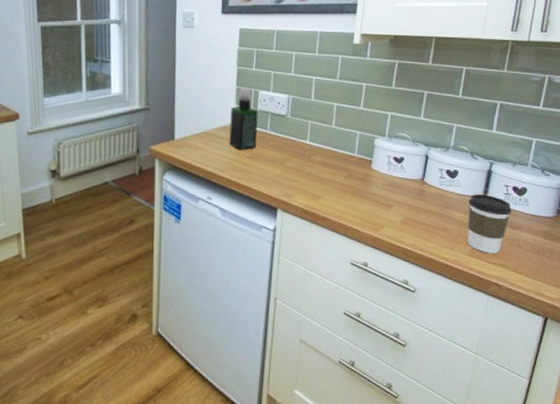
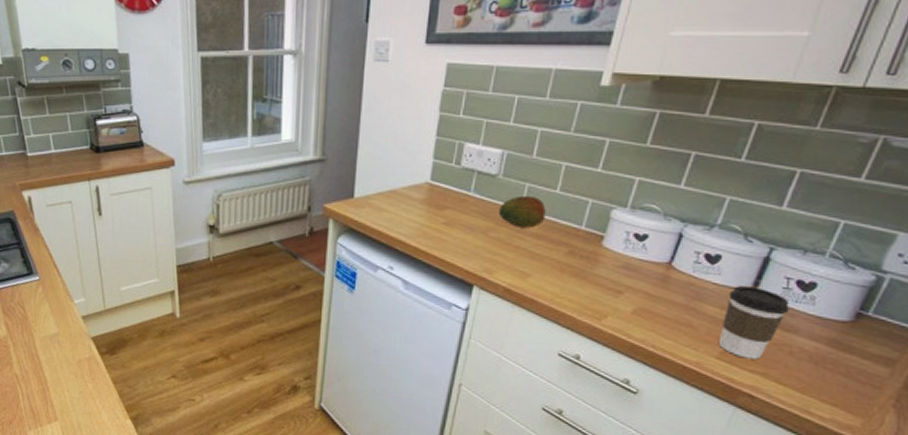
spray bottle: present [229,87,258,150] -> none [421,137,461,215]
fruit: none [291,131,327,157] -> present [499,195,546,228]

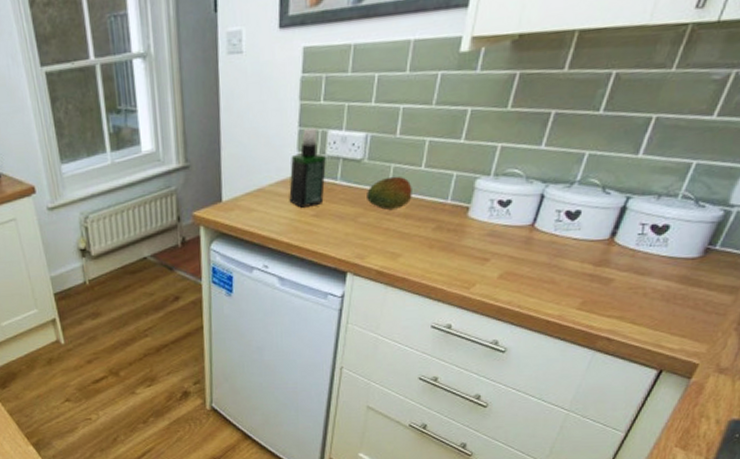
spray bottle: none [421,137,461,215] -> present [289,127,326,208]
coffee cup: present [719,286,790,360] -> none [580,237,644,306]

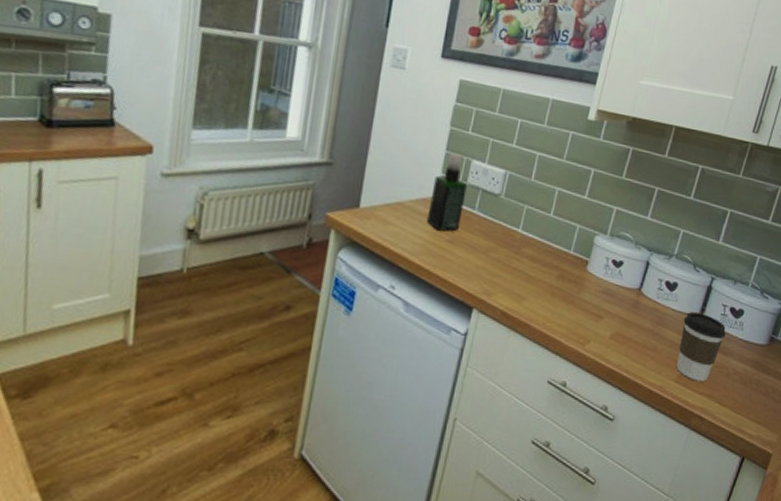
fruit: present [367,176,412,210] -> none [500,216,541,250]
coffee cup: none [580,237,644,306] -> present [677,312,726,382]

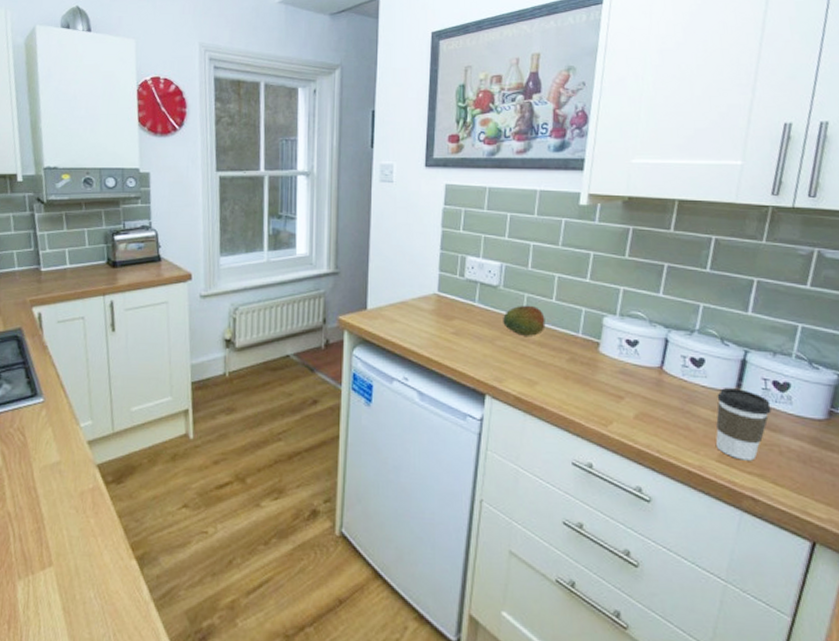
spray bottle: present [427,152,467,232] -> none [430,251,465,325]
fruit: none [500,216,541,250] -> present [503,305,546,336]

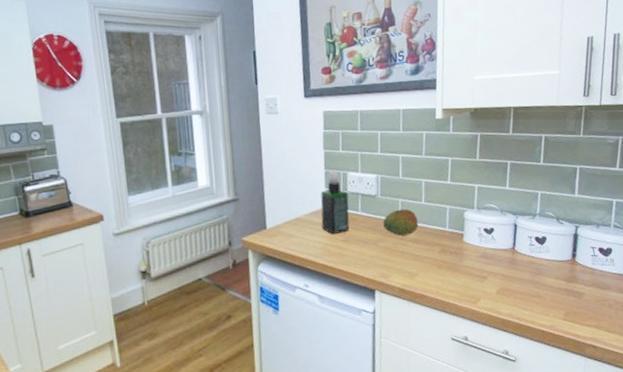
spray bottle: none [430,251,465,325] -> present [320,169,350,234]
coffee cup: present [716,388,772,461] -> none [558,258,600,316]

